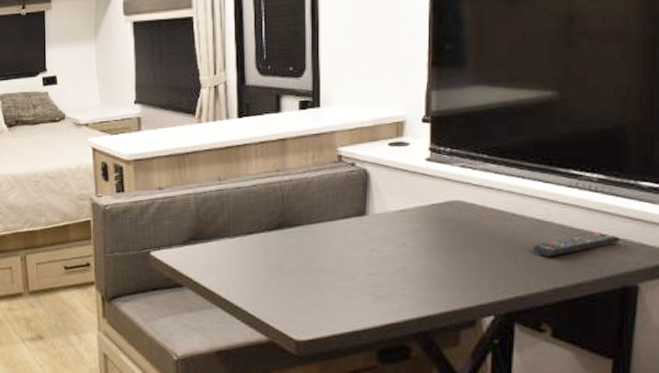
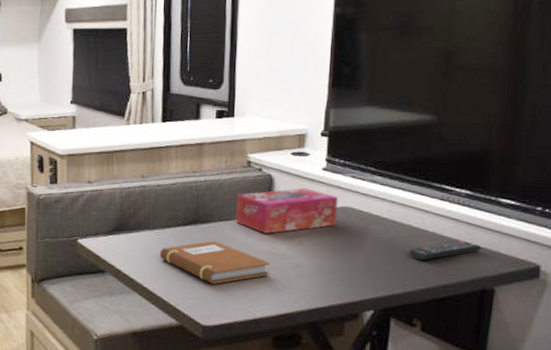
notebook: none [243,245,371,294] -> present [159,240,271,284]
tissue box: none [327,182,447,235] -> present [235,188,339,234]

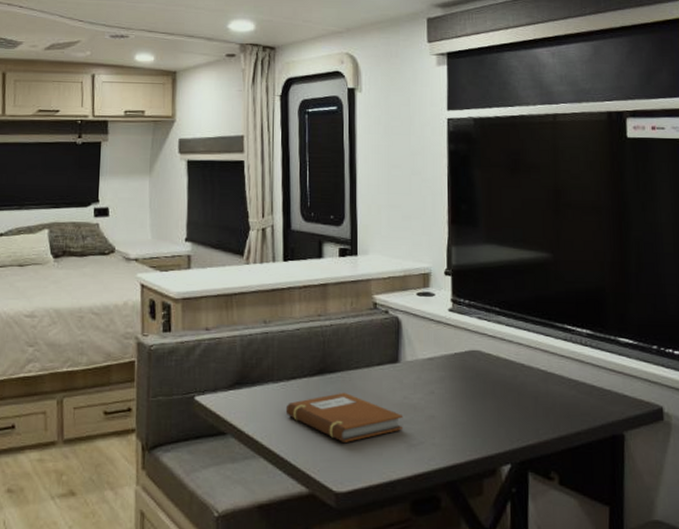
tissue box: present [235,188,339,234] -> none [364,331,467,382]
remote control: present [409,241,482,260] -> none [540,384,608,406]

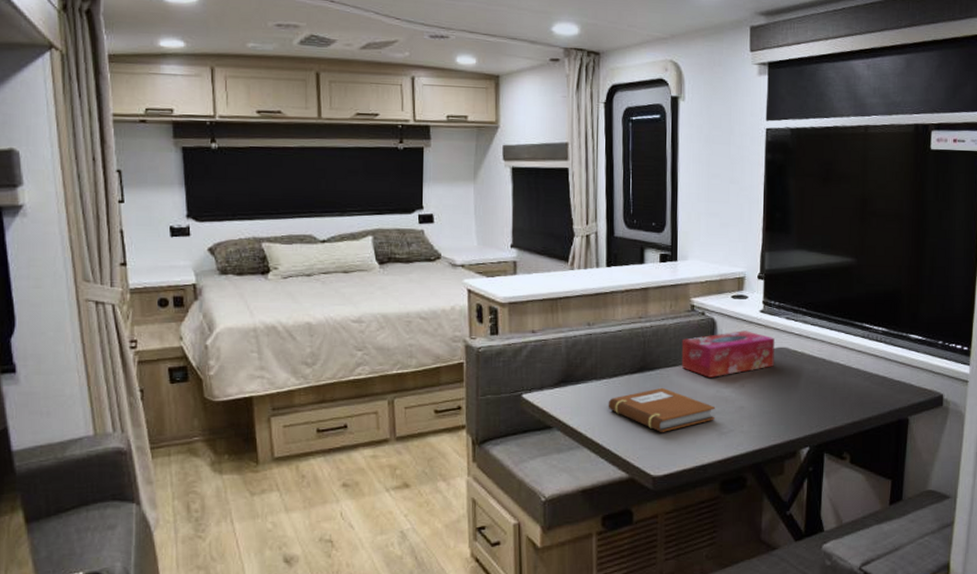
tissue box: none [364,331,467,382] -> present [681,331,776,377]

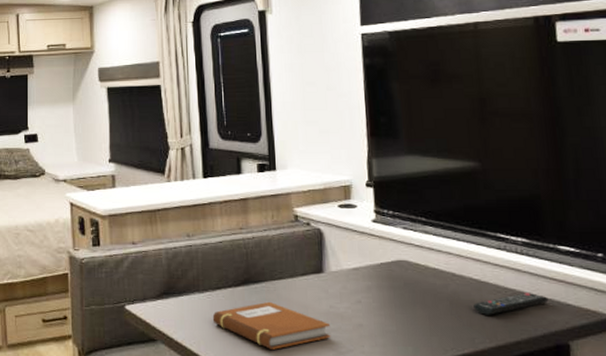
tissue box: present [681,331,776,377] -> none [287,242,394,292]
remote control: none [838,376,897,396] -> present [473,293,549,315]

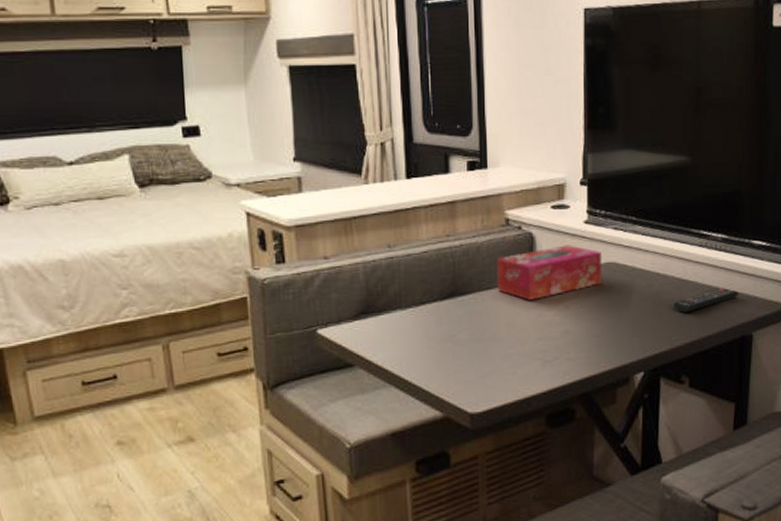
notebook: present [212,301,331,350] -> none [416,313,538,364]
tissue box: none [287,242,394,292] -> present [496,245,603,300]

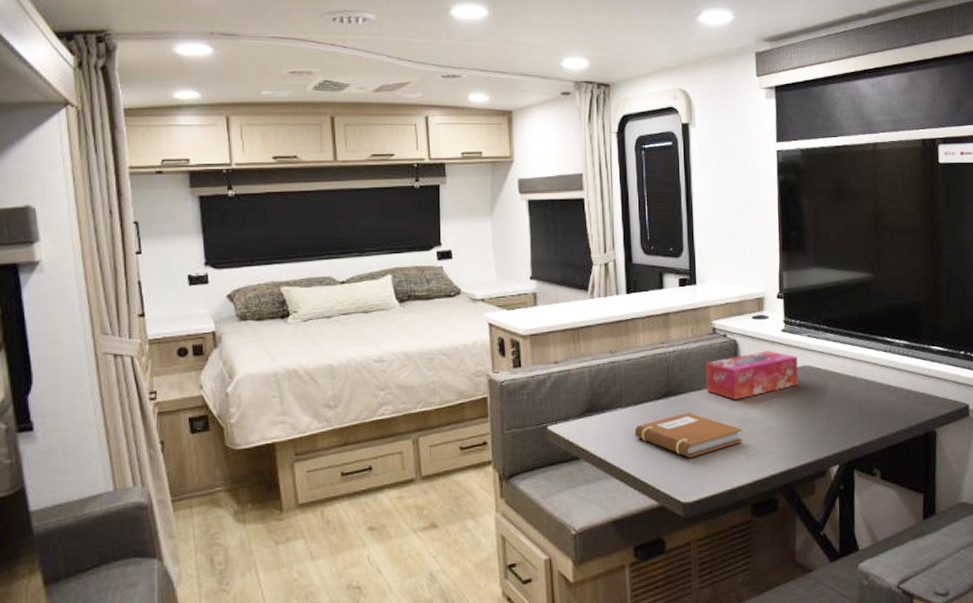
notebook: none [416,313,538,364] -> present [634,412,743,458]
remote control: present [673,288,739,313] -> none [863,389,922,411]

